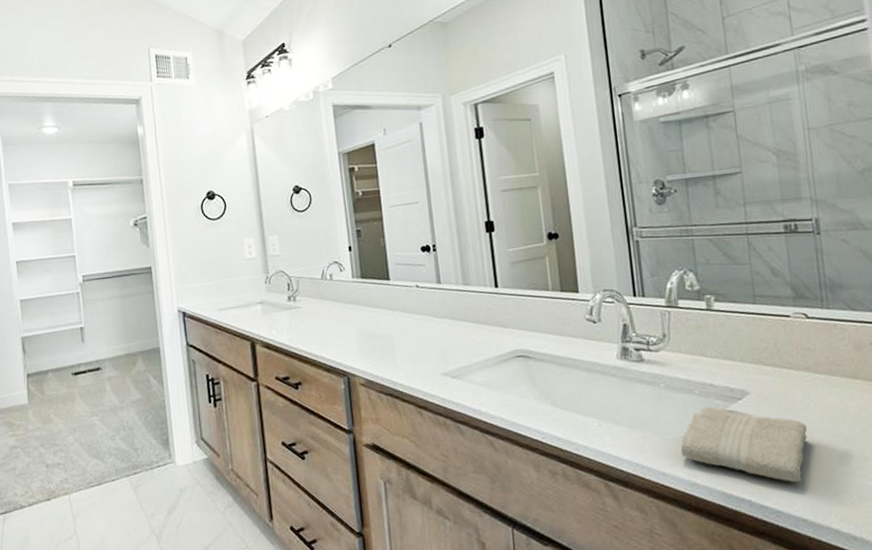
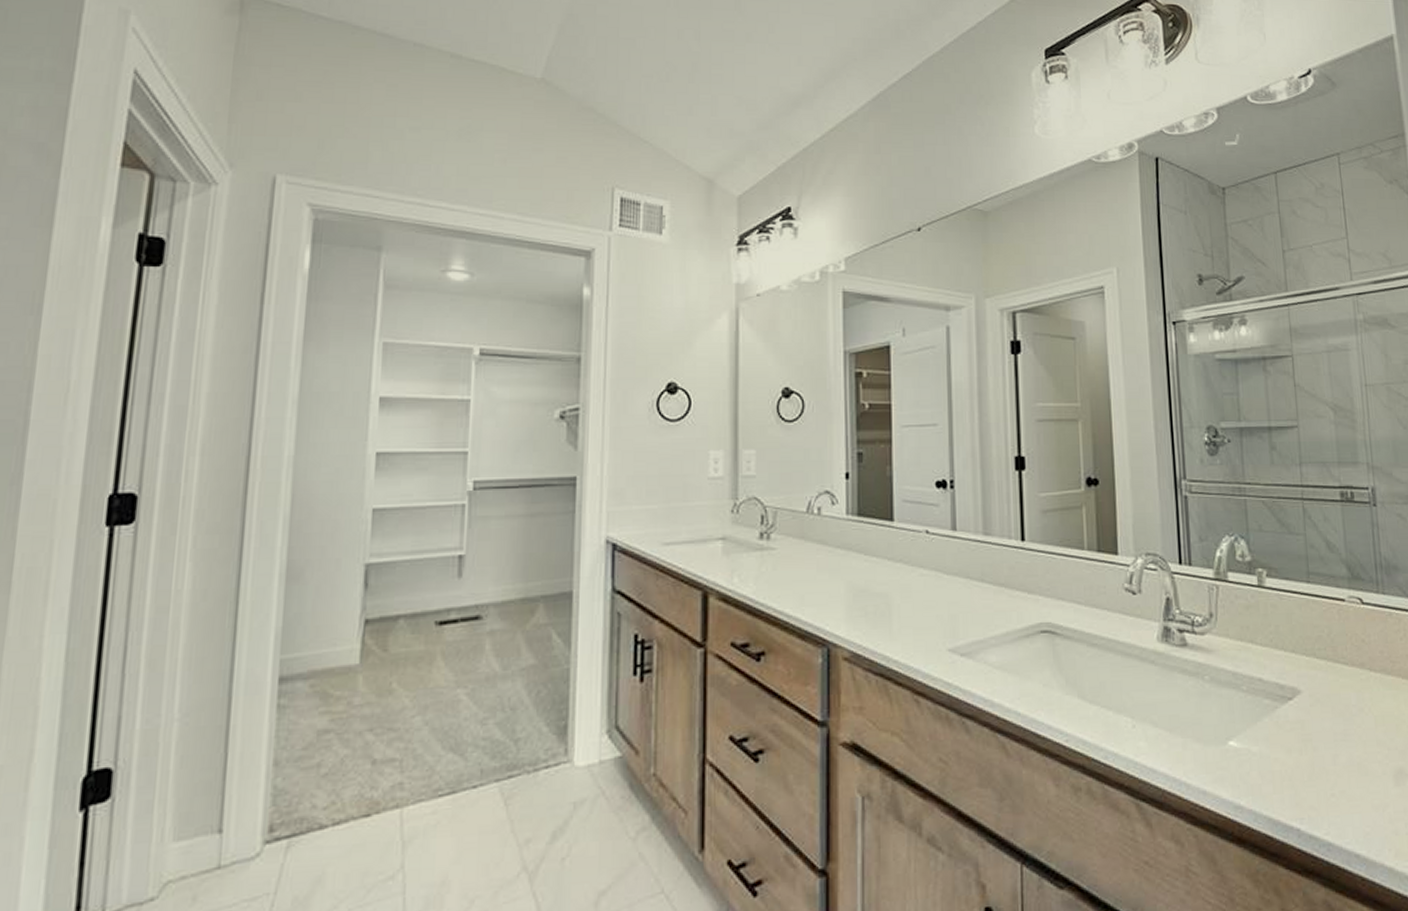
washcloth: present [680,406,808,483] -> none [1224,707,1361,807]

